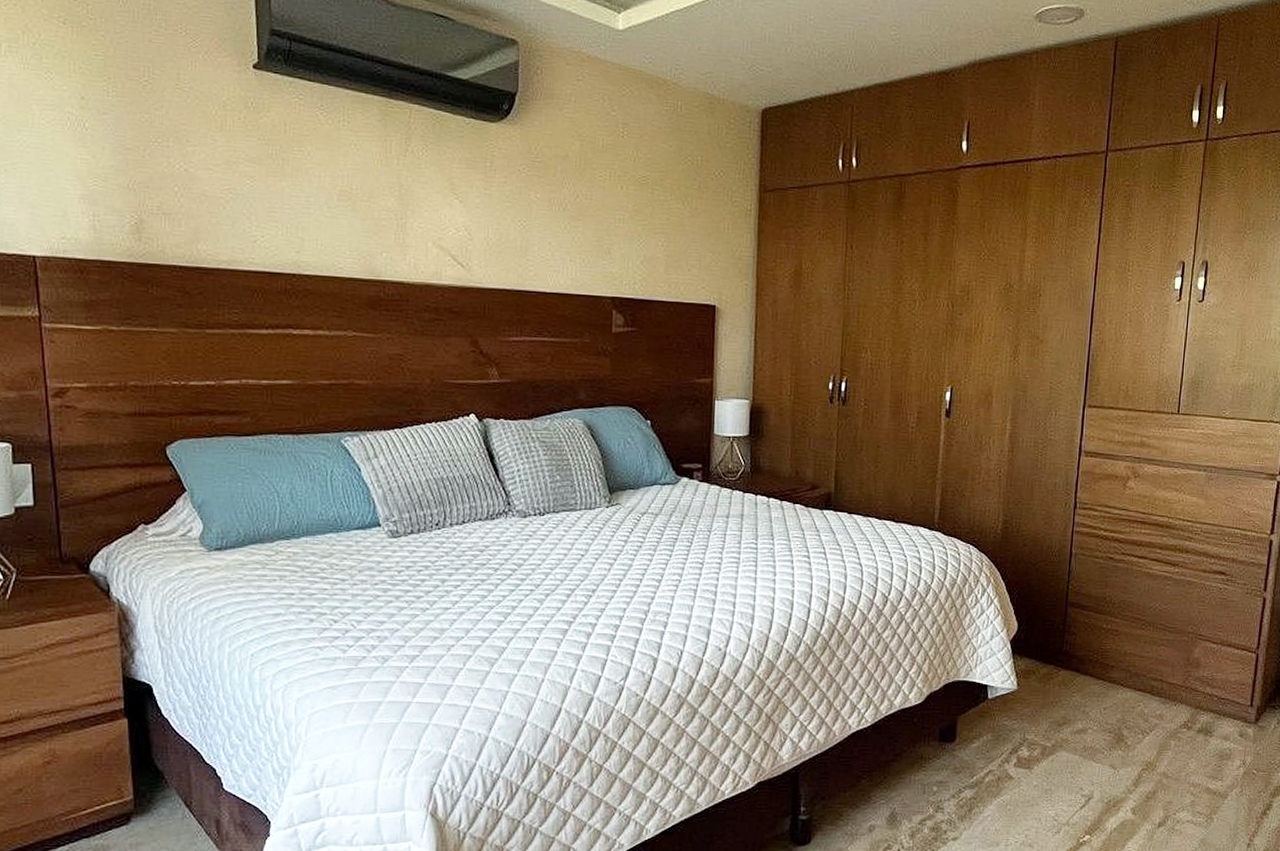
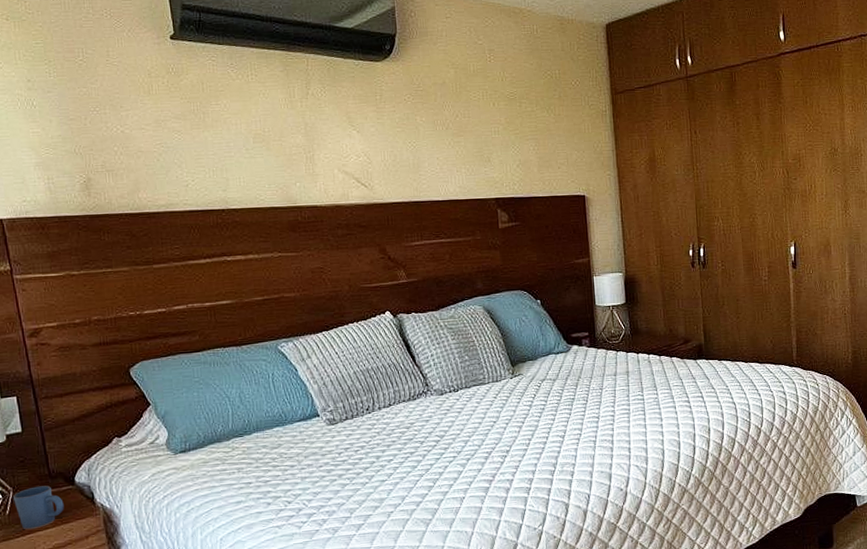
mug: none [16,570,74,620] -> present [13,485,64,530]

